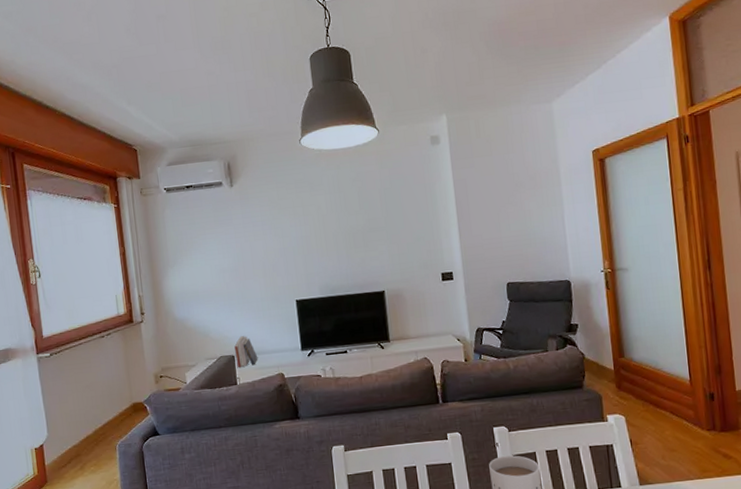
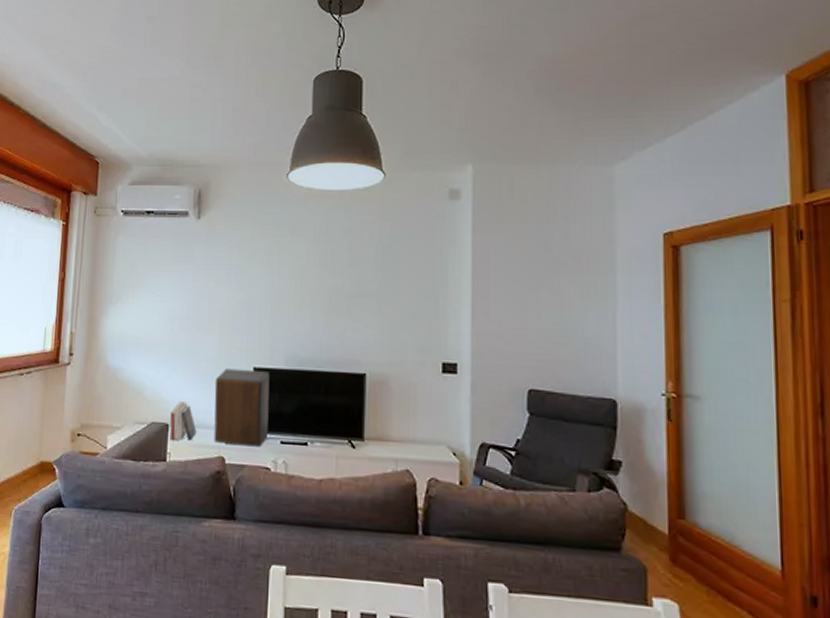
speaker: none [266,301,315,363] -> present [214,368,270,447]

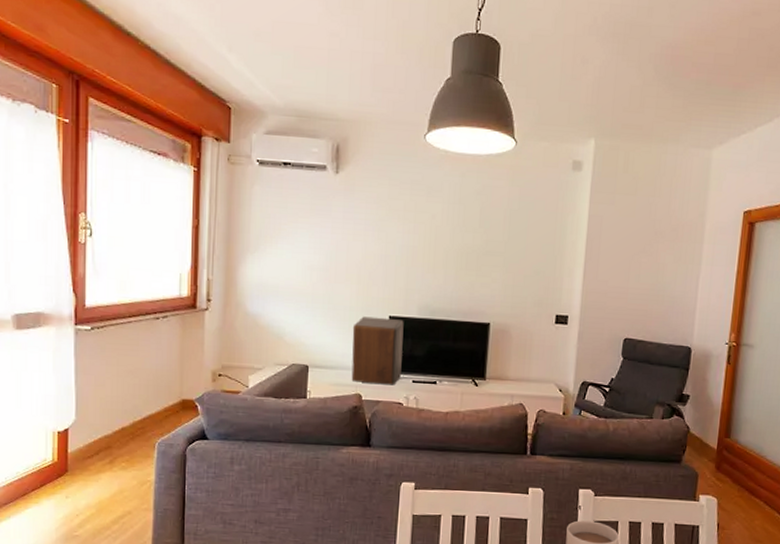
books: present [170,401,197,441] -> none [310,345,336,380]

